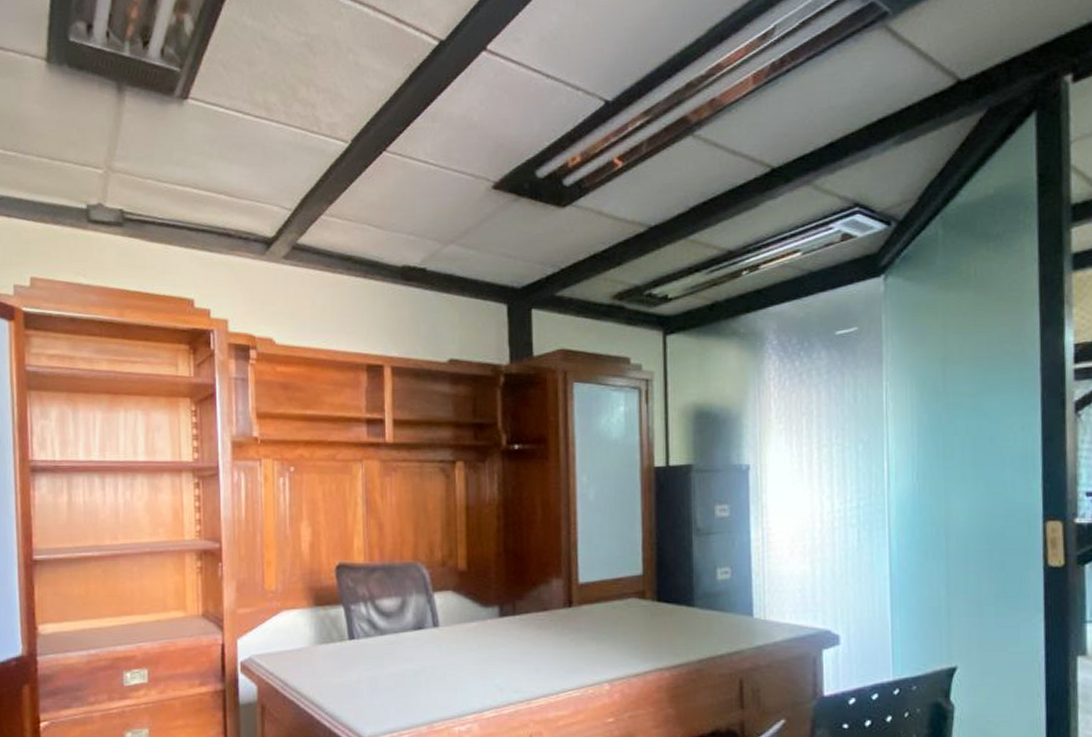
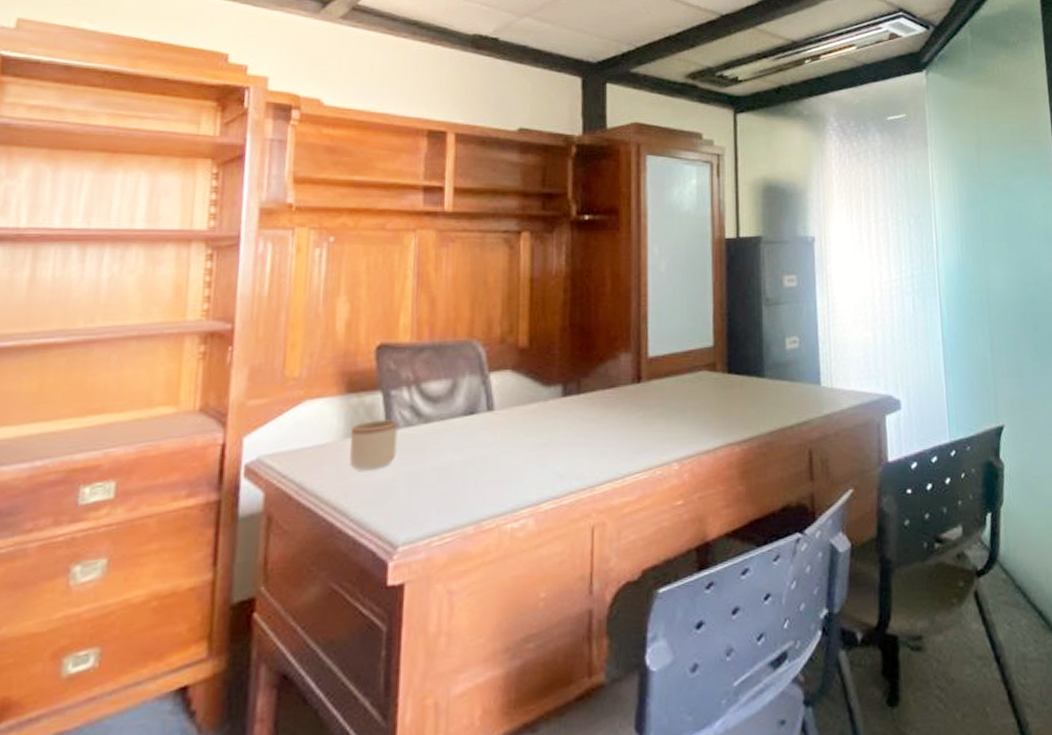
mug: none [320,630,359,673] -> present [350,419,398,471]

